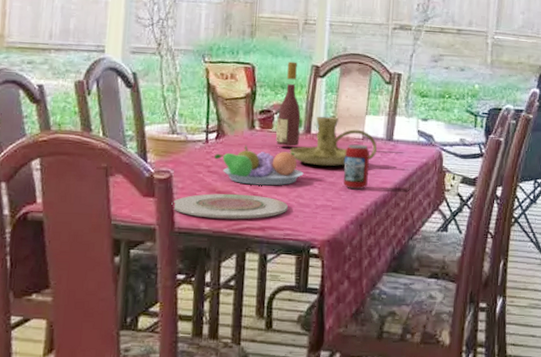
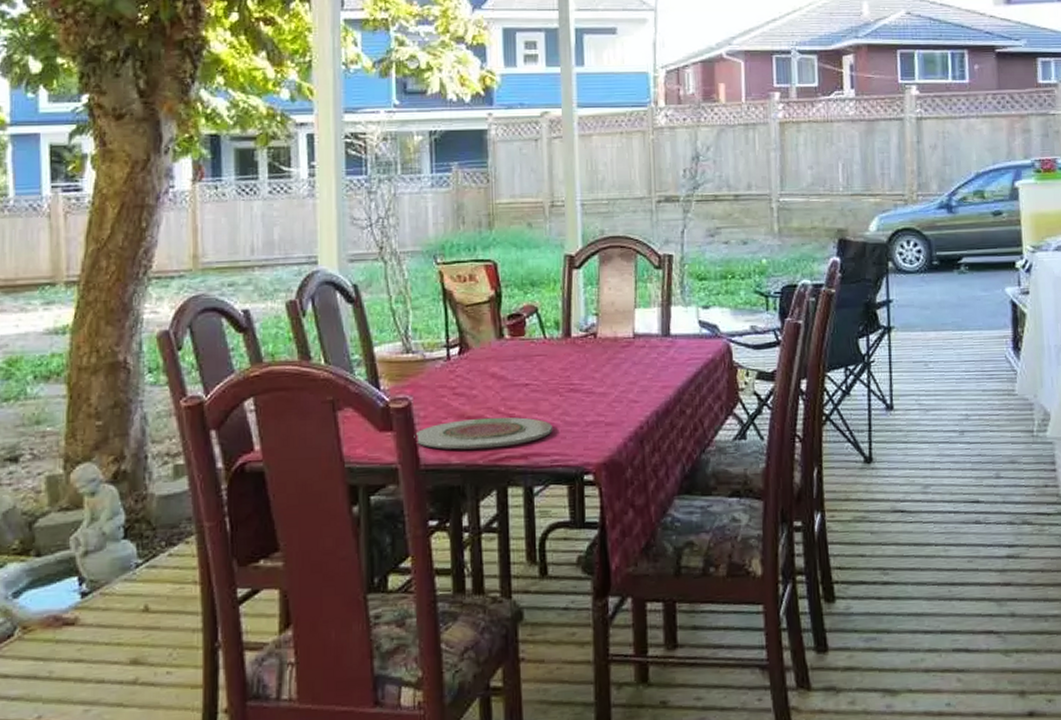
fruit bowl: present [214,145,304,186] -> none [459,358,568,405]
wine bottle: present [276,62,301,147] -> none [530,253,558,355]
candle holder: present [289,116,378,167] -> none [547,314,653,375]
beverage can: present [343,144,370,190] -> none [615,344,645,400]

